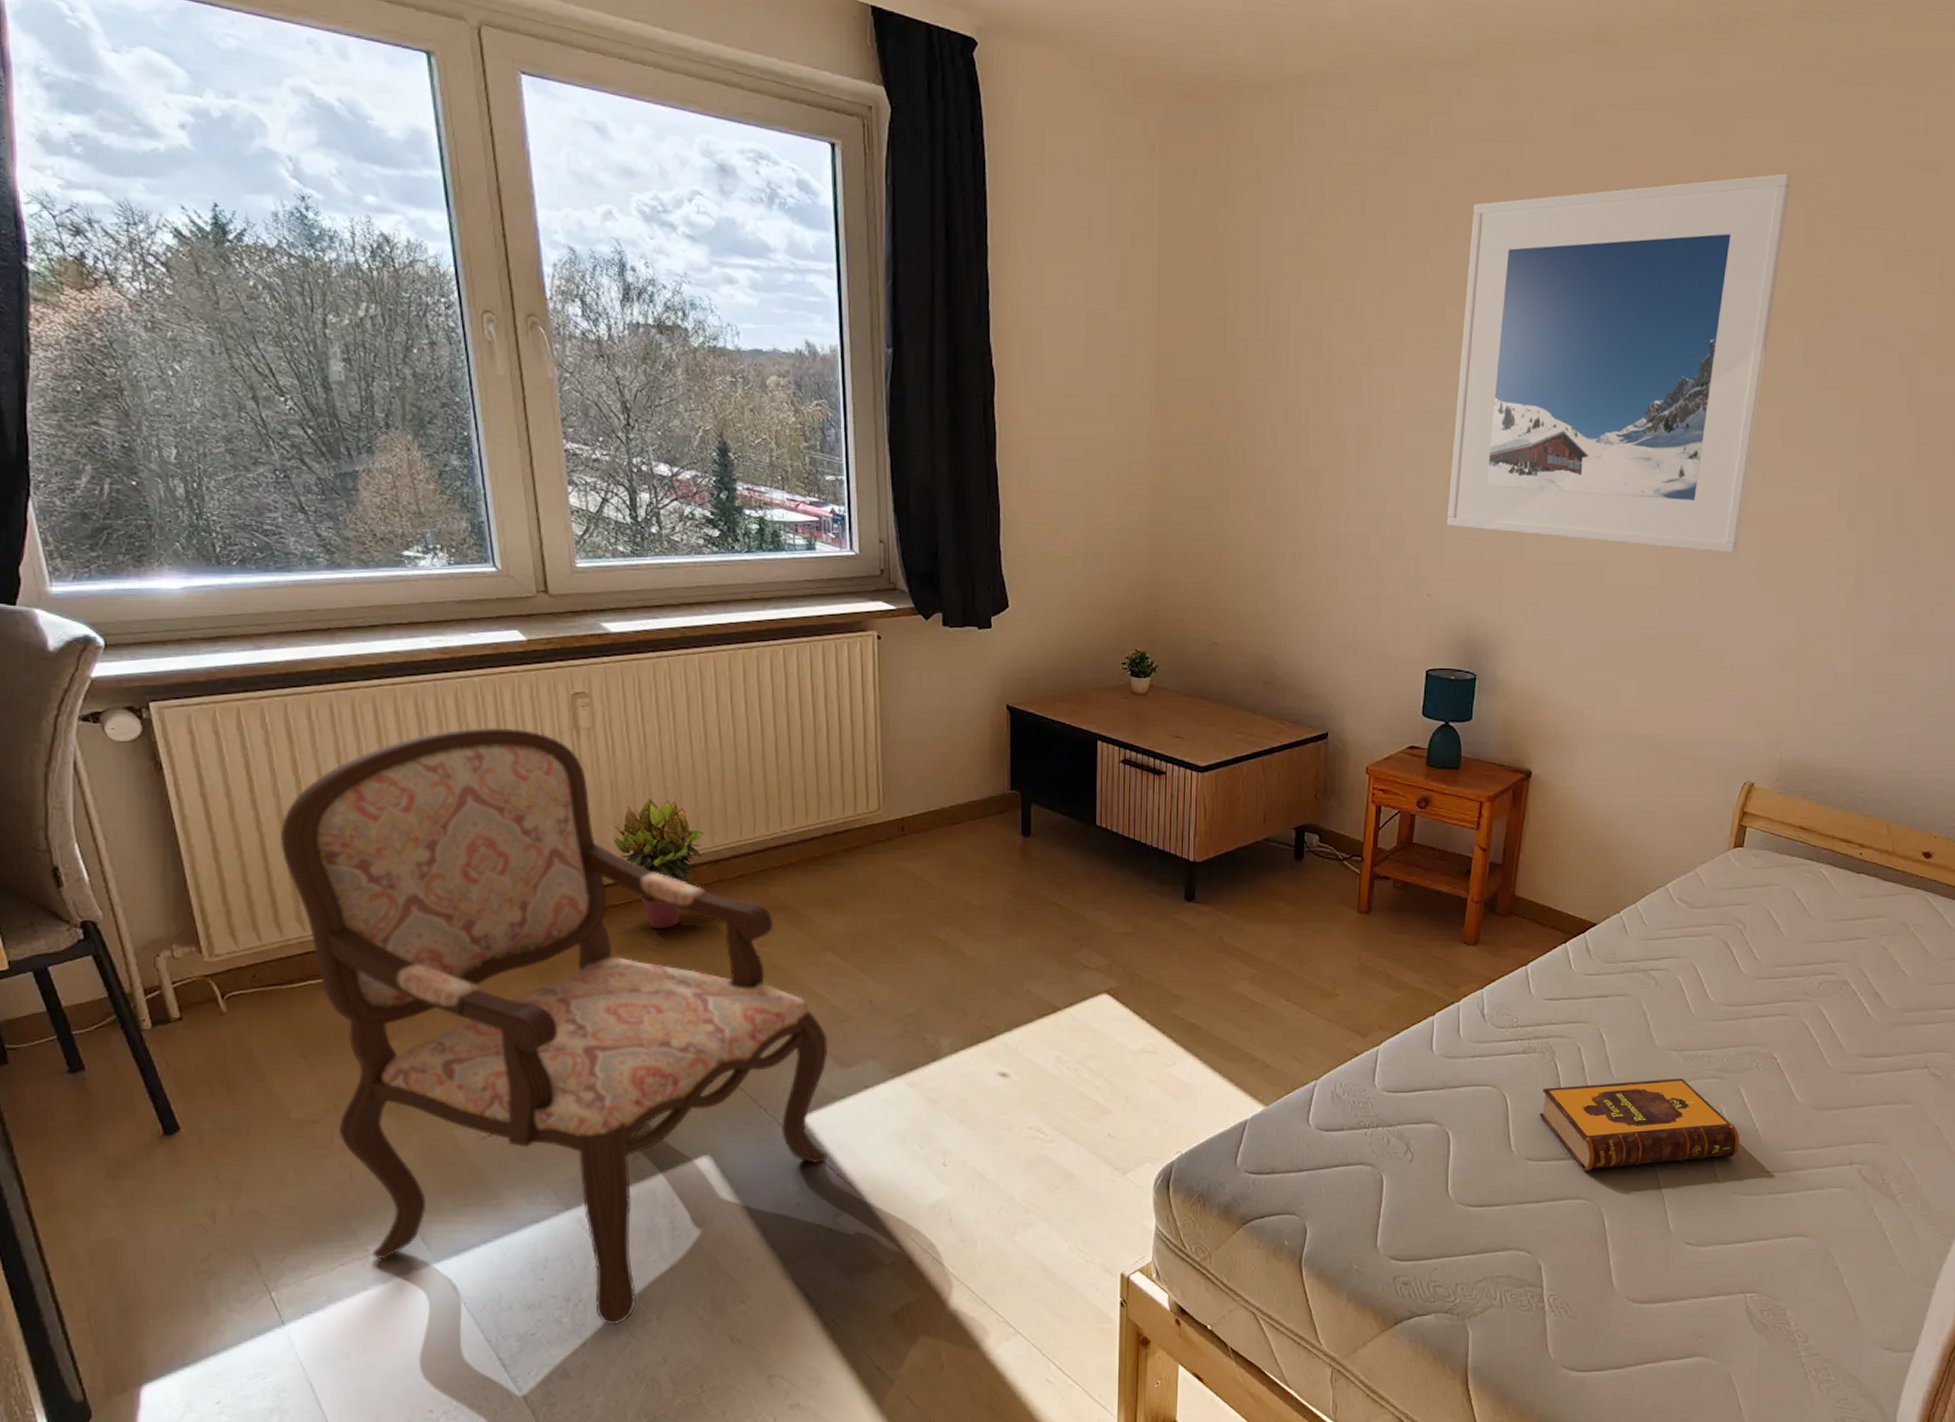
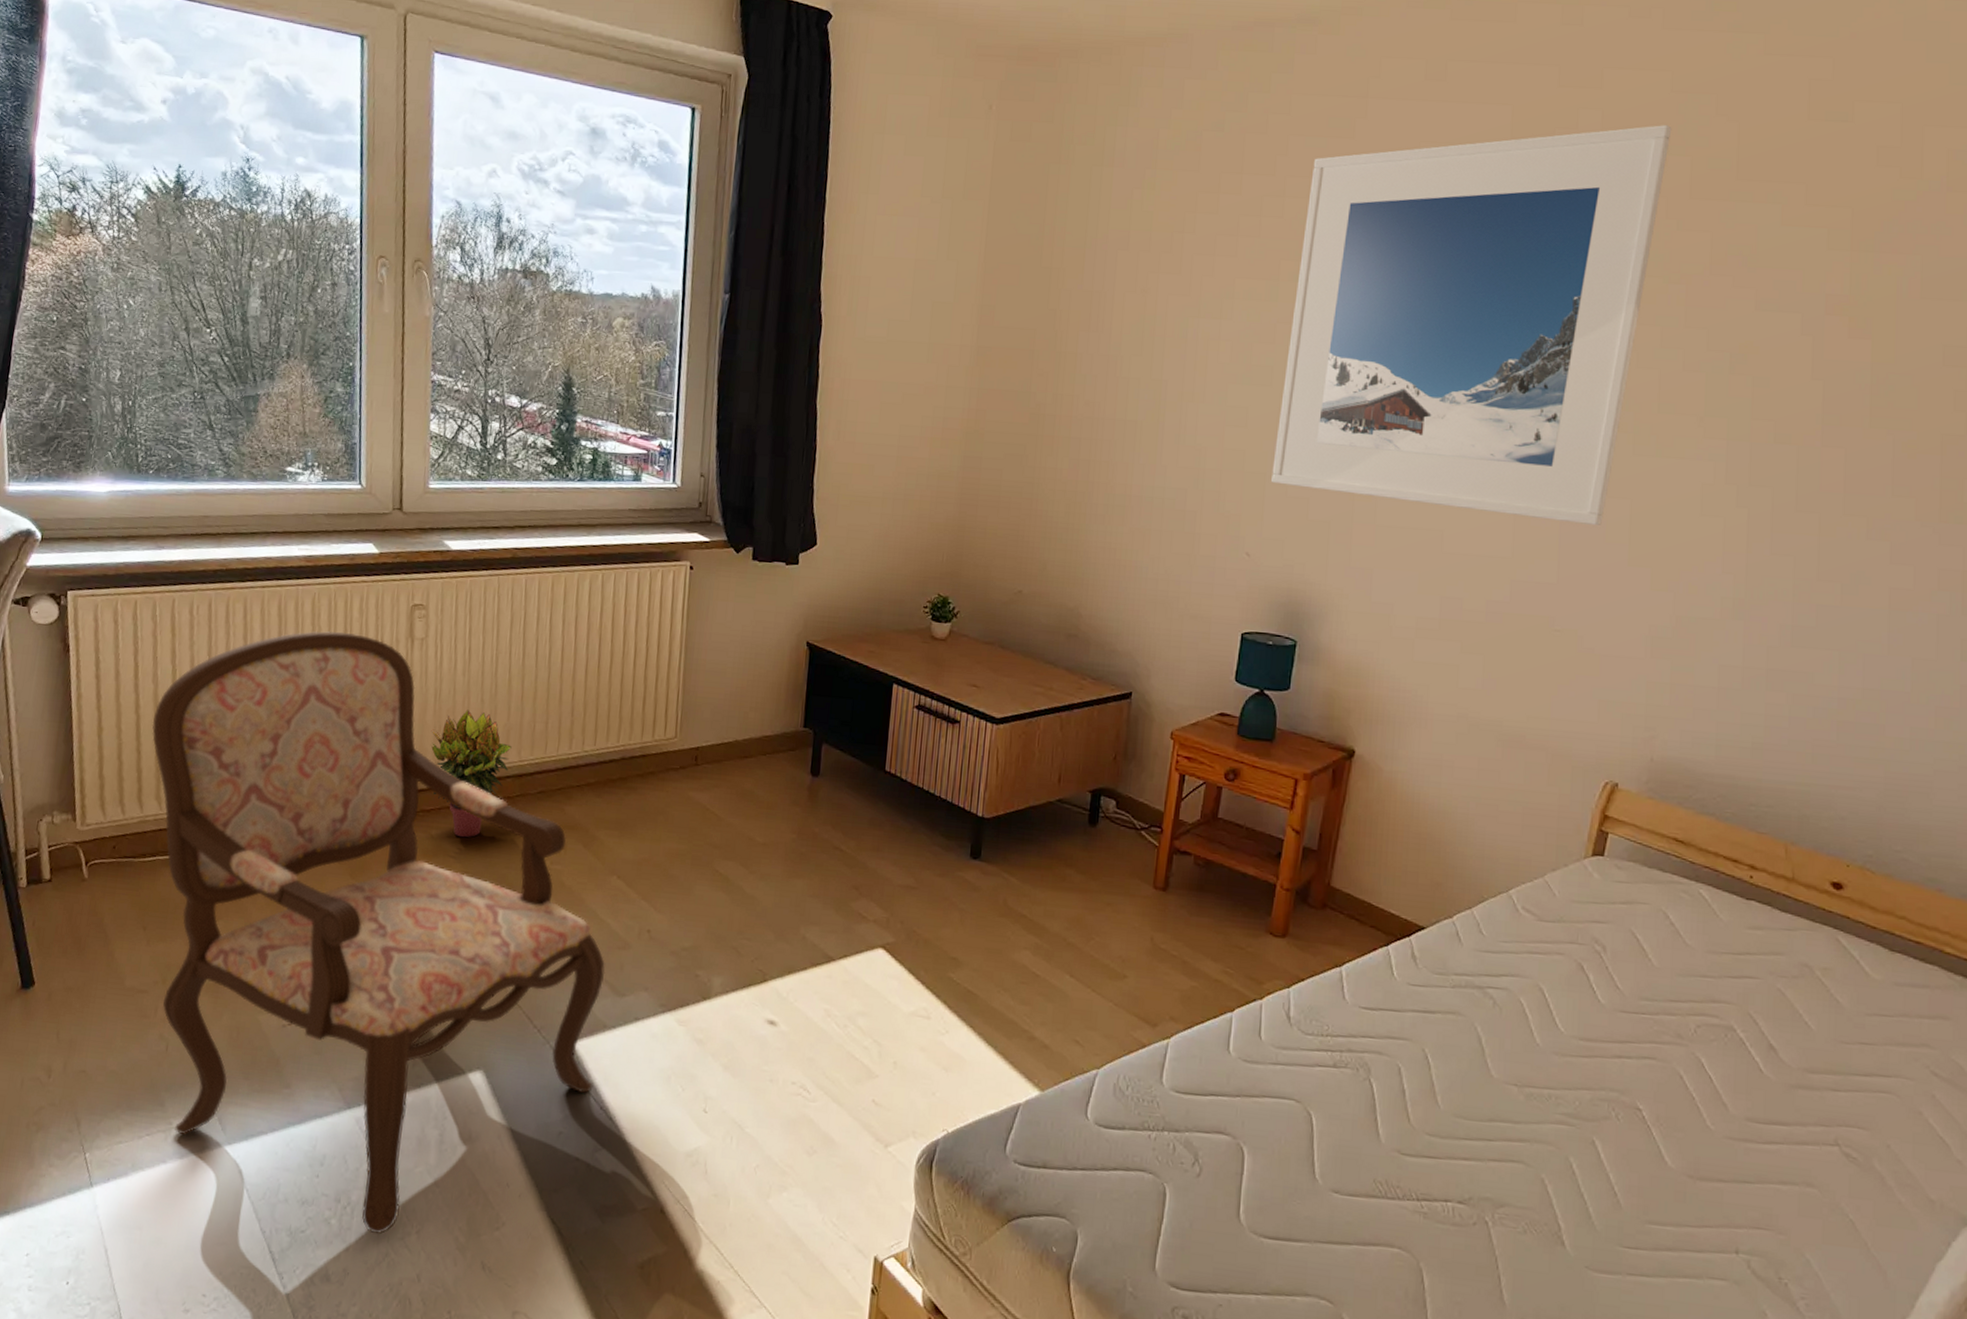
hardback book: present [1539,1078,1740,1171] -> none [1349,1110,1594,1223]

